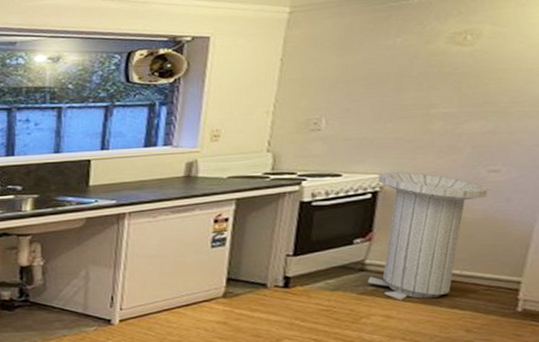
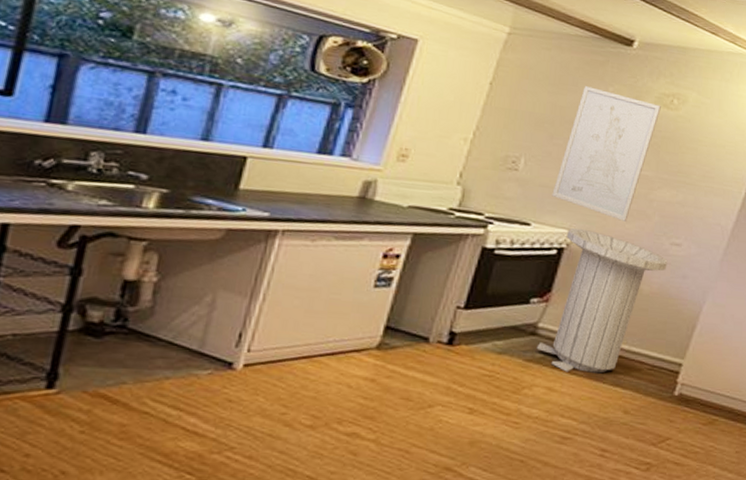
wall art: none [357,42,455,158] -> present [552,86,661,222]

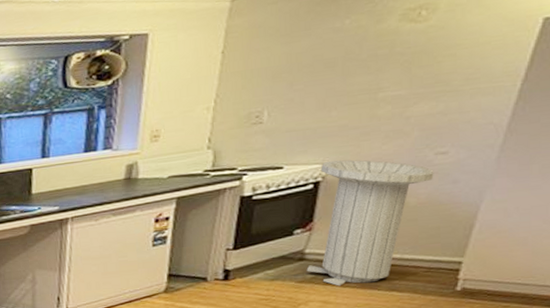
wall art: present [552,86,661,222] -> none [300,21,407,145]

